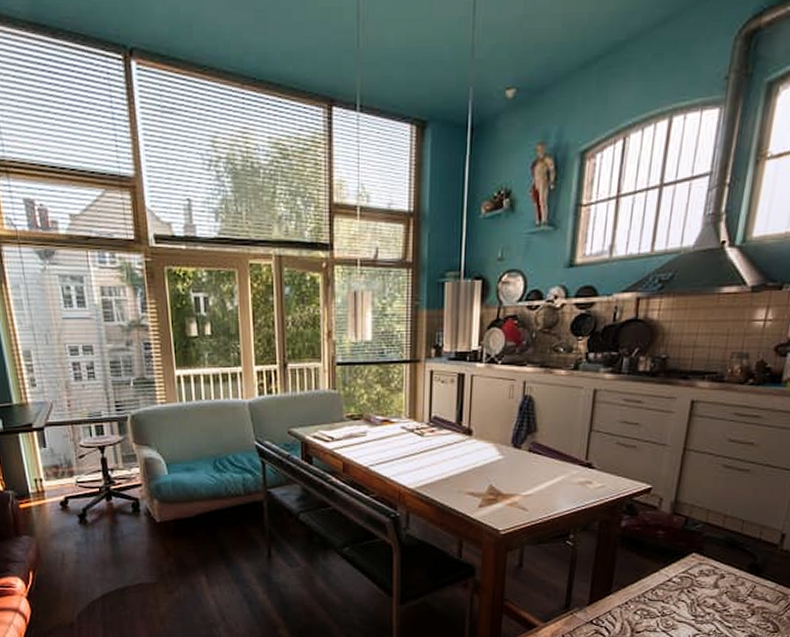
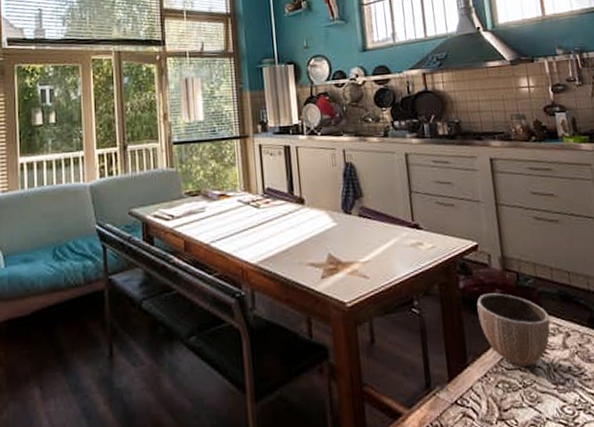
decorative bowl: none [633,534,709,600] -> present [476,293,551,368]

